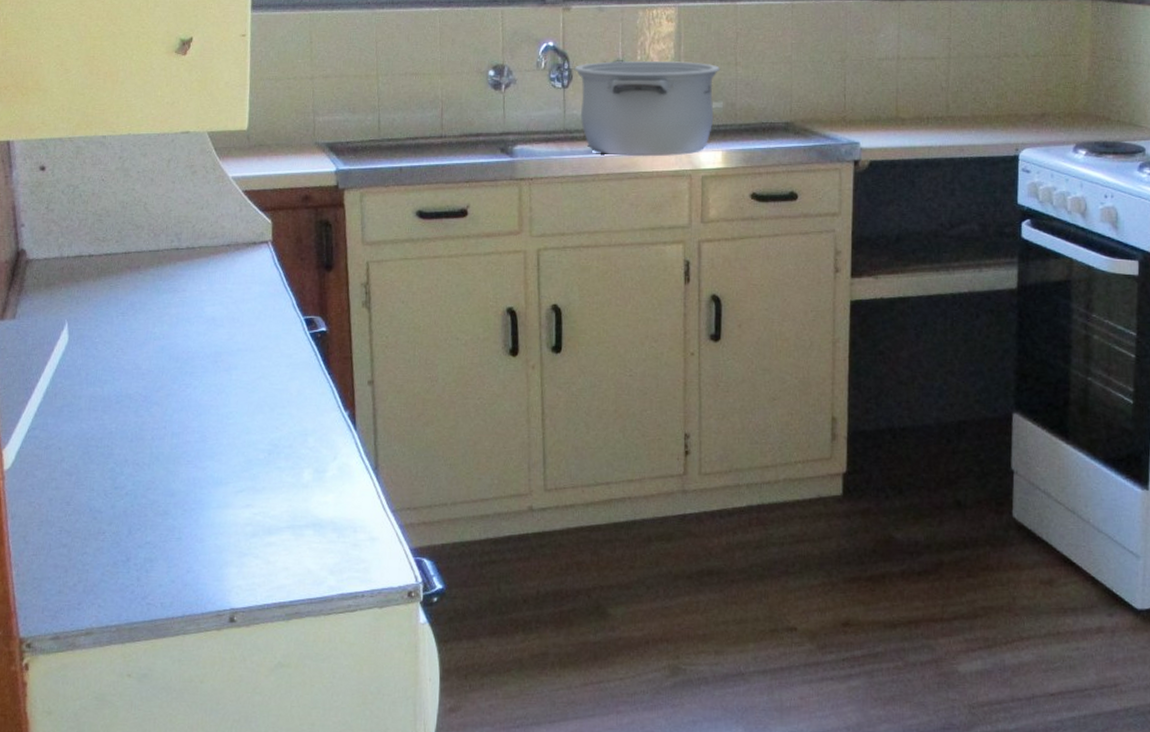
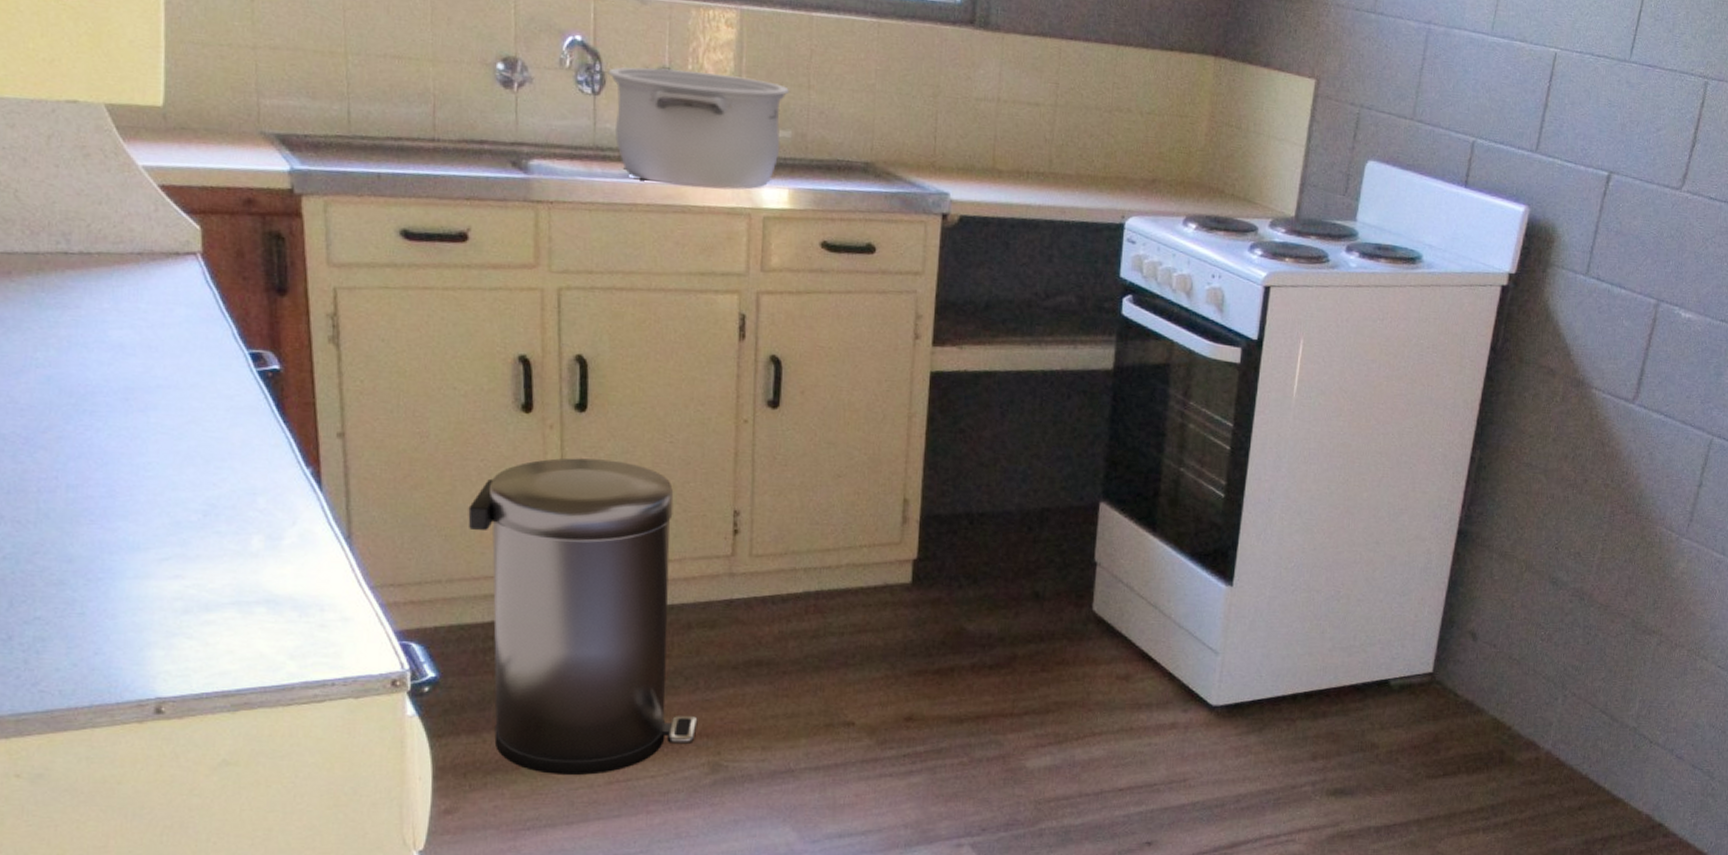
pedal bin: none [468,393,659,677] -> present [468,458,698,775]

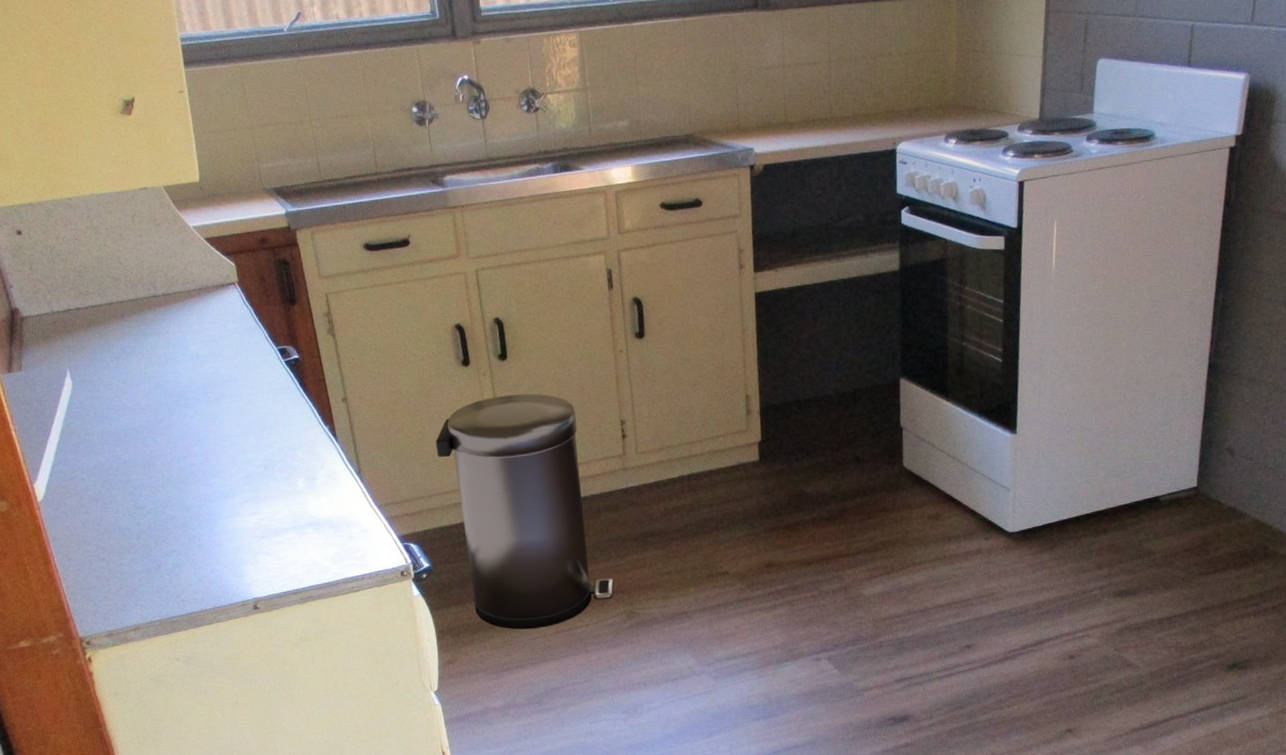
cooking pot: present [608,67,790,191] -> none [490,84,624,179]

